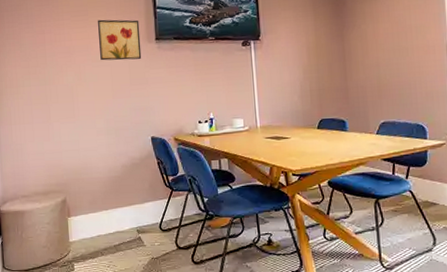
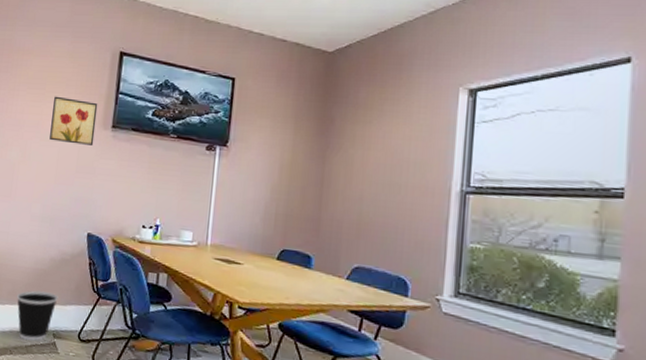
wastebasket: none [97,195,136,241] -> present [16,290,58,341]

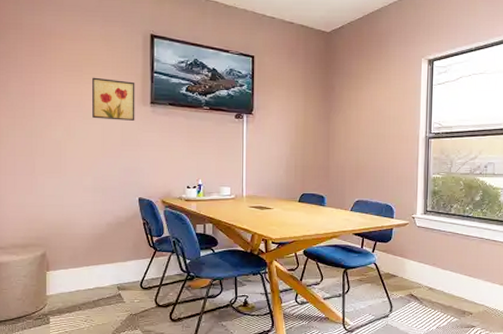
wastebasket: present [16,290,58,341] -> none [78,253,118,297]

